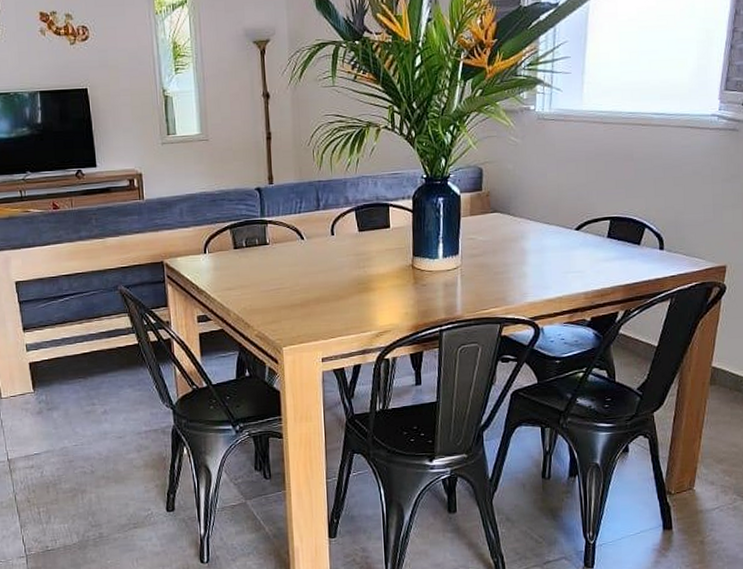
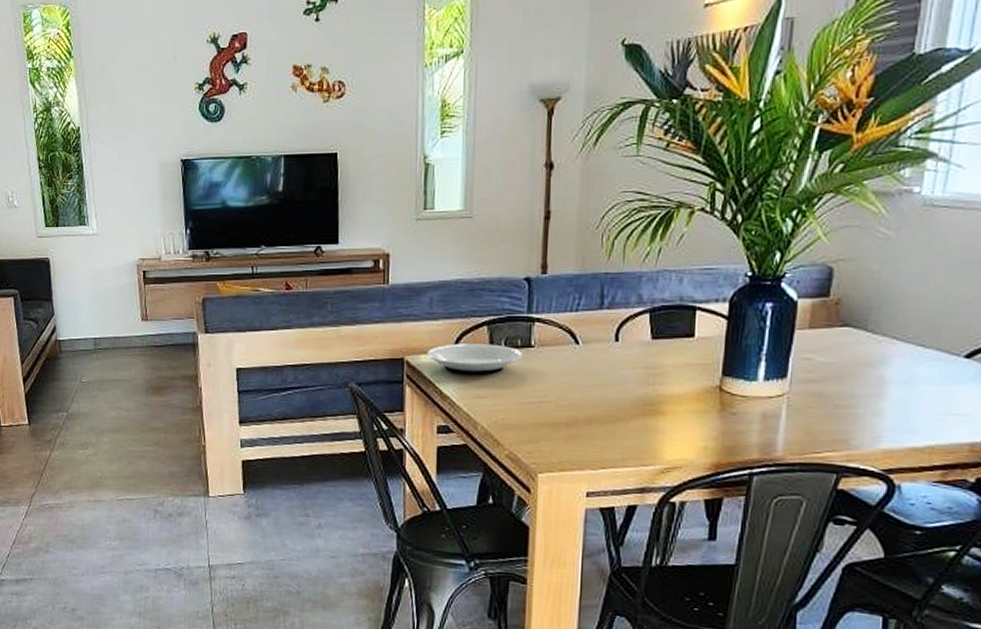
plate: none [182,244,262,272] -> present [426,344,524,375]

